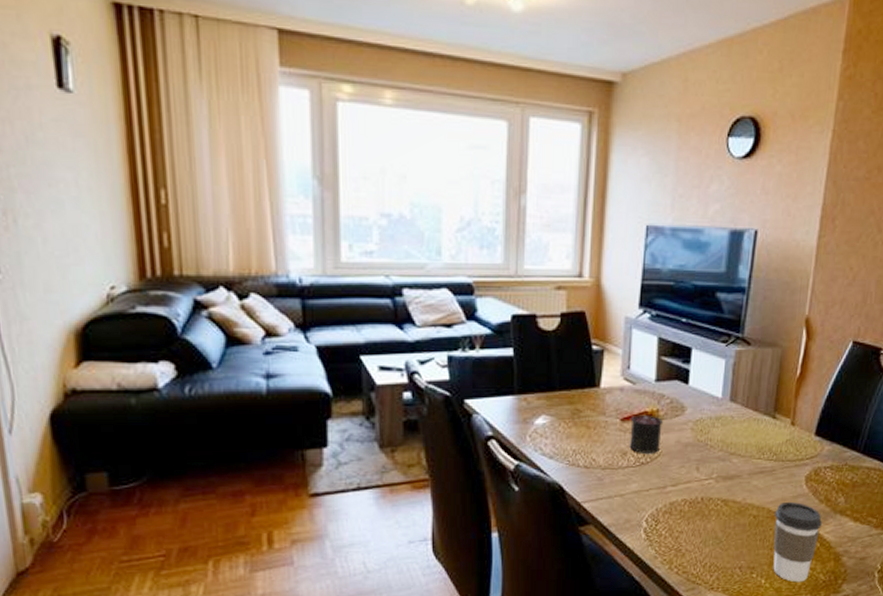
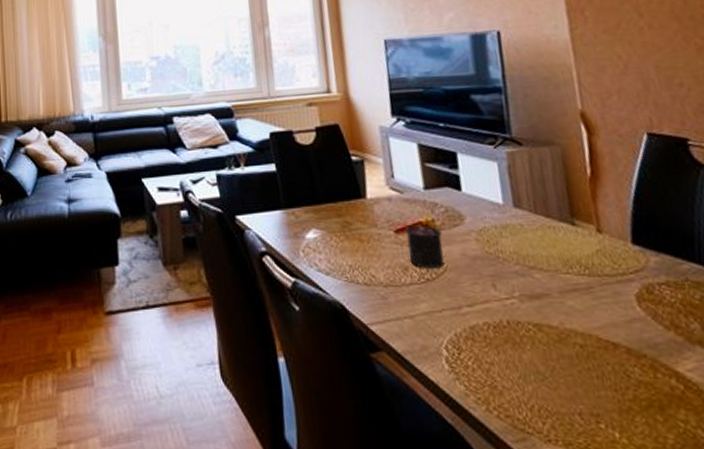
coffee cup: present [773,501,822,583] -> none [607,327,681,440]

